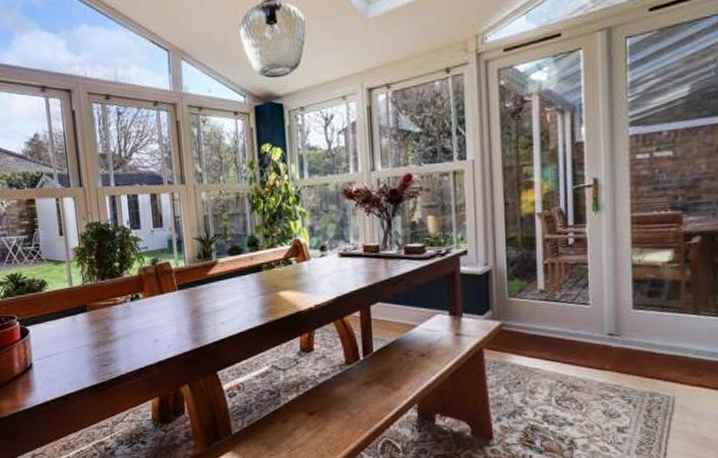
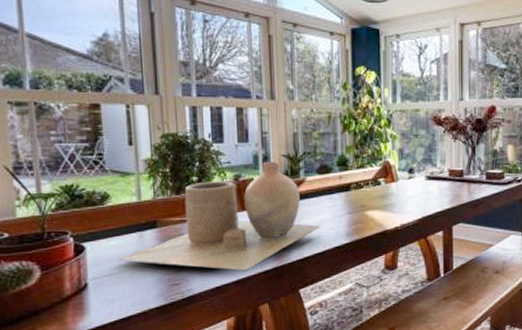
vase: none [56,244,234,353] -> present [118,161,320,271]

